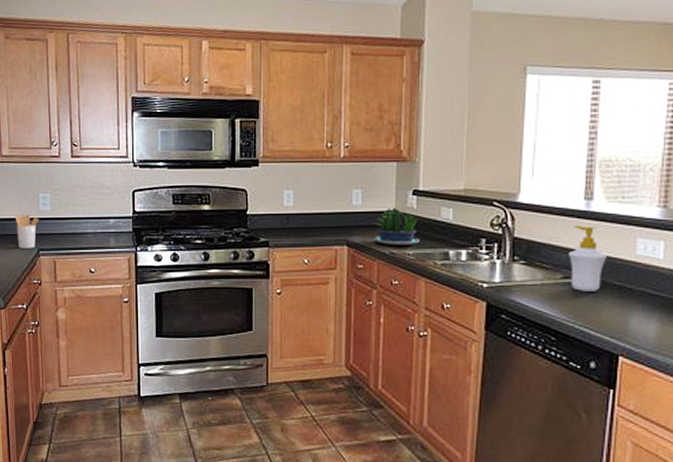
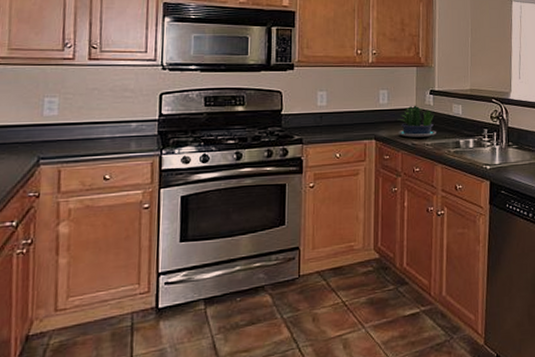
utensil holder: present [15,215,39,249] -> none [9,121,43,158]

